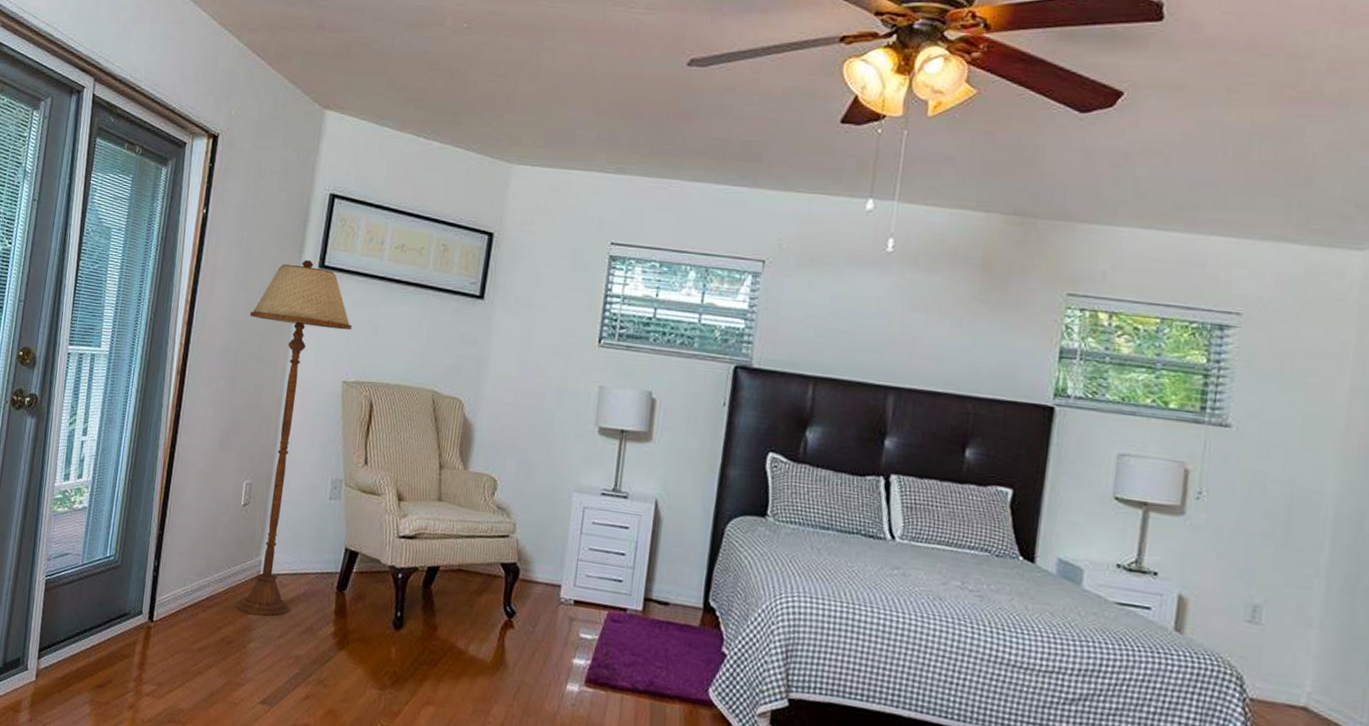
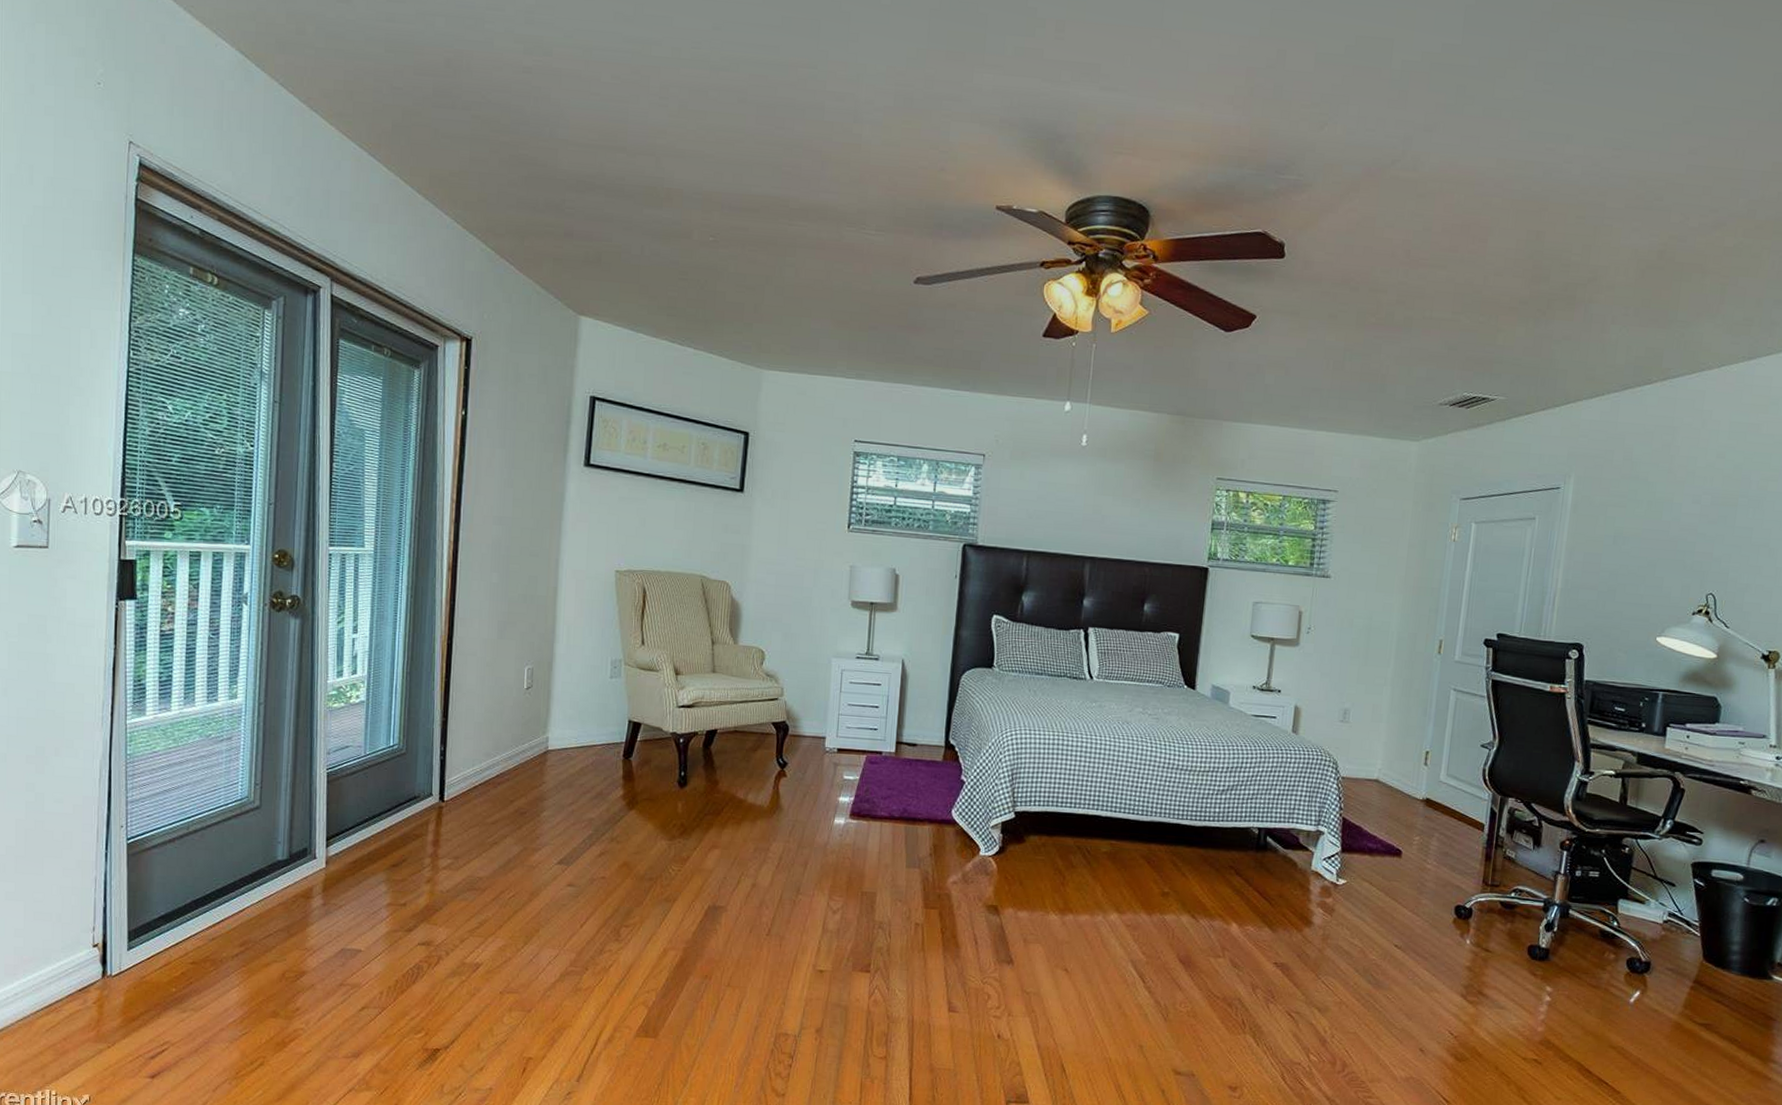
floor lamp: present [236,260,352,616] -> none [518,459,621,787]

